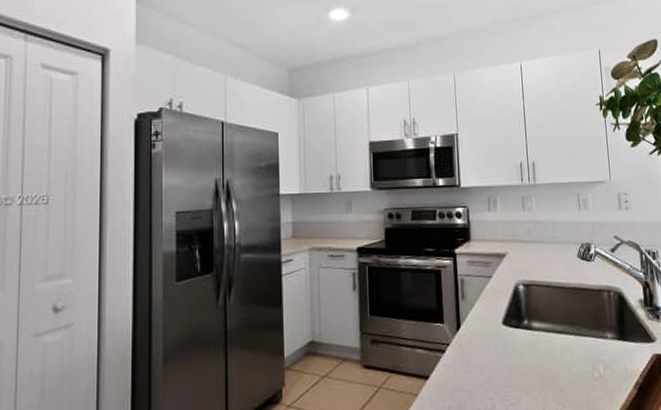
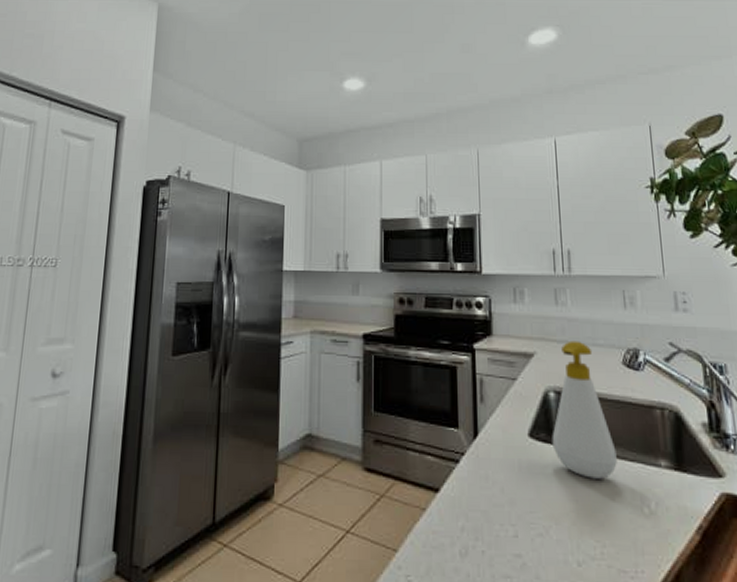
soap bottle: none [521,240,574,354] -> present [552,340,617,479]

